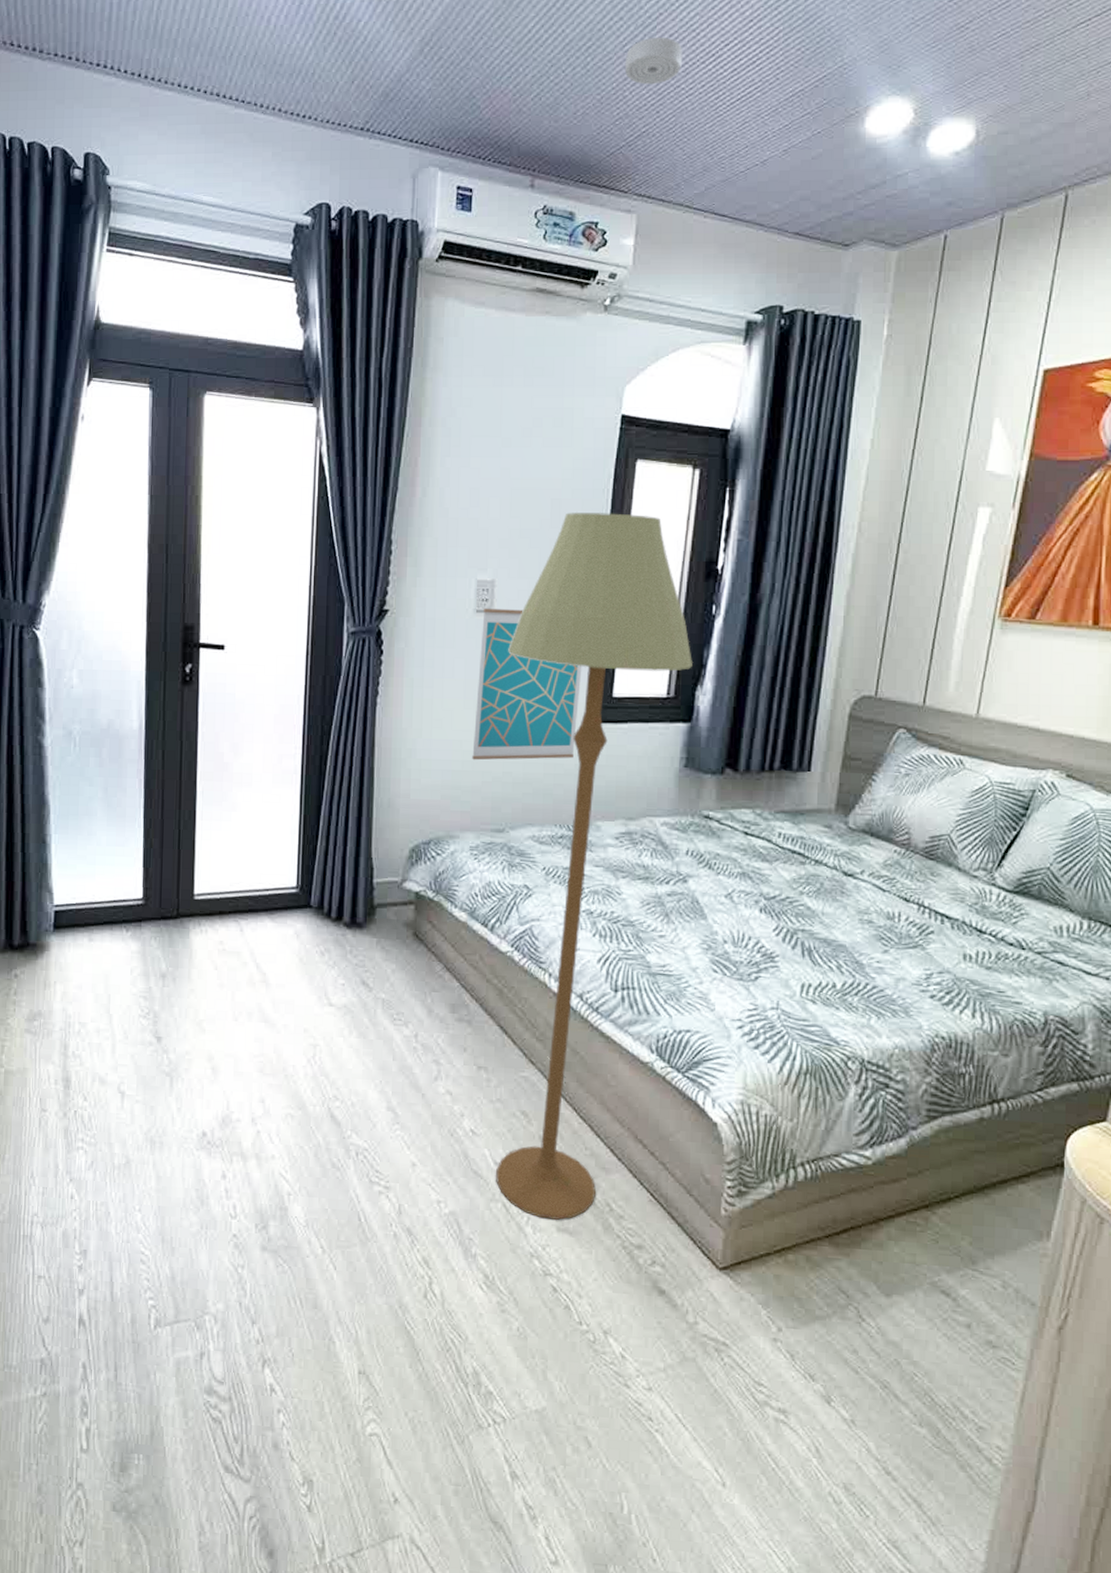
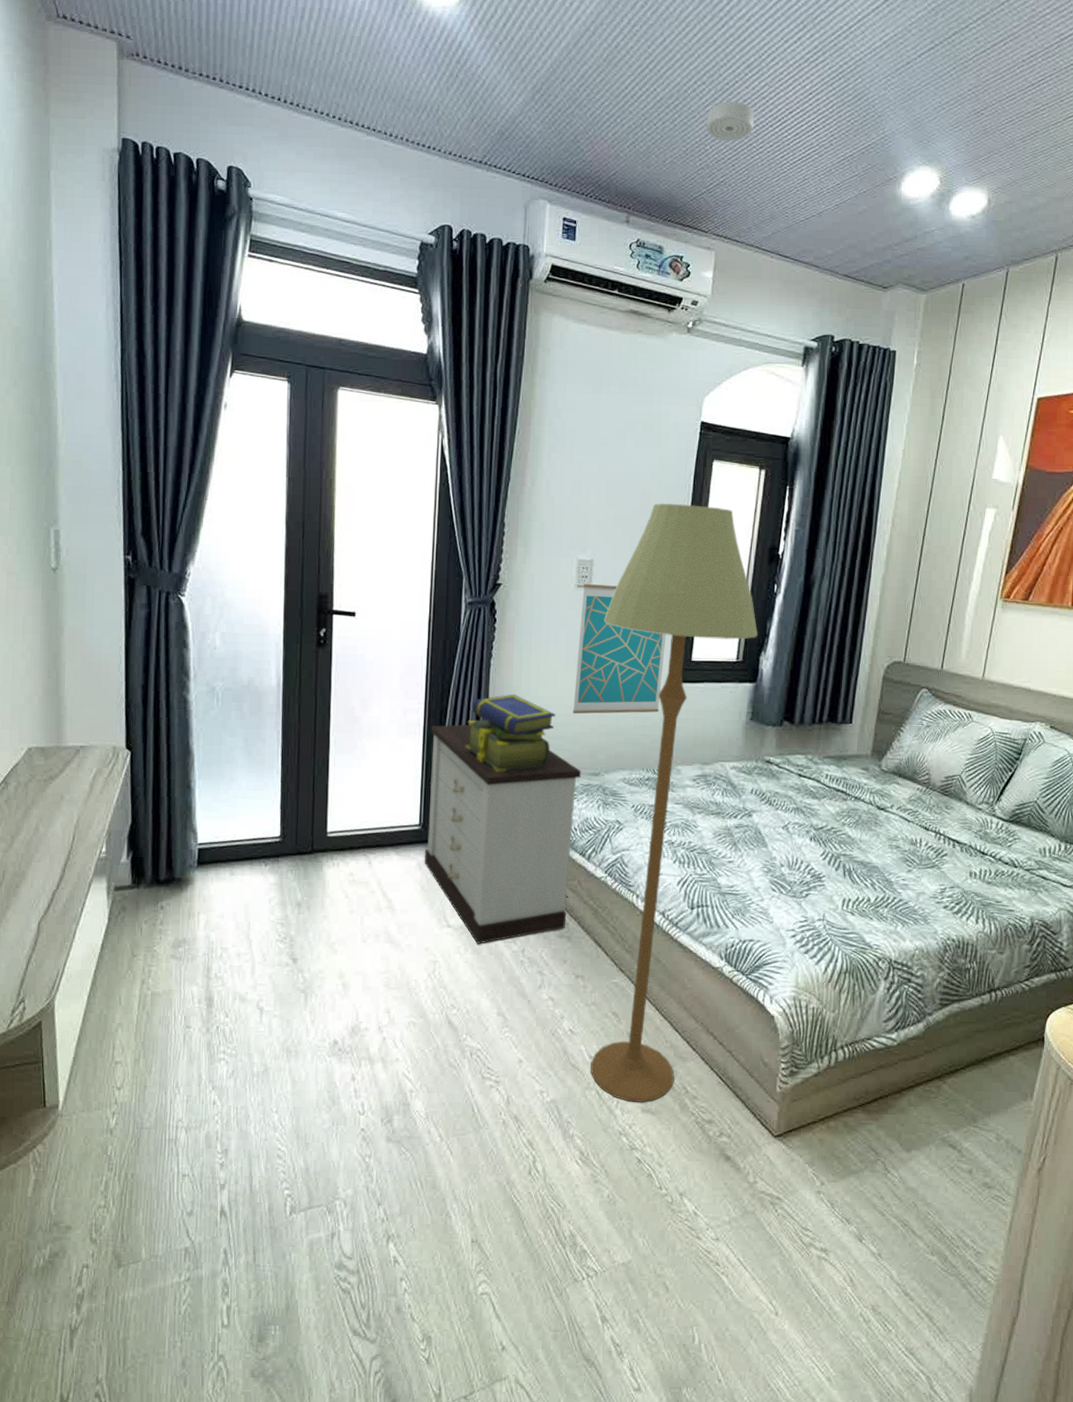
nightstand: none [303,772,483,1027] -> present [425,724,582,944]
stack of books: none [349,737,453,828] -> present [466,694,556,773]

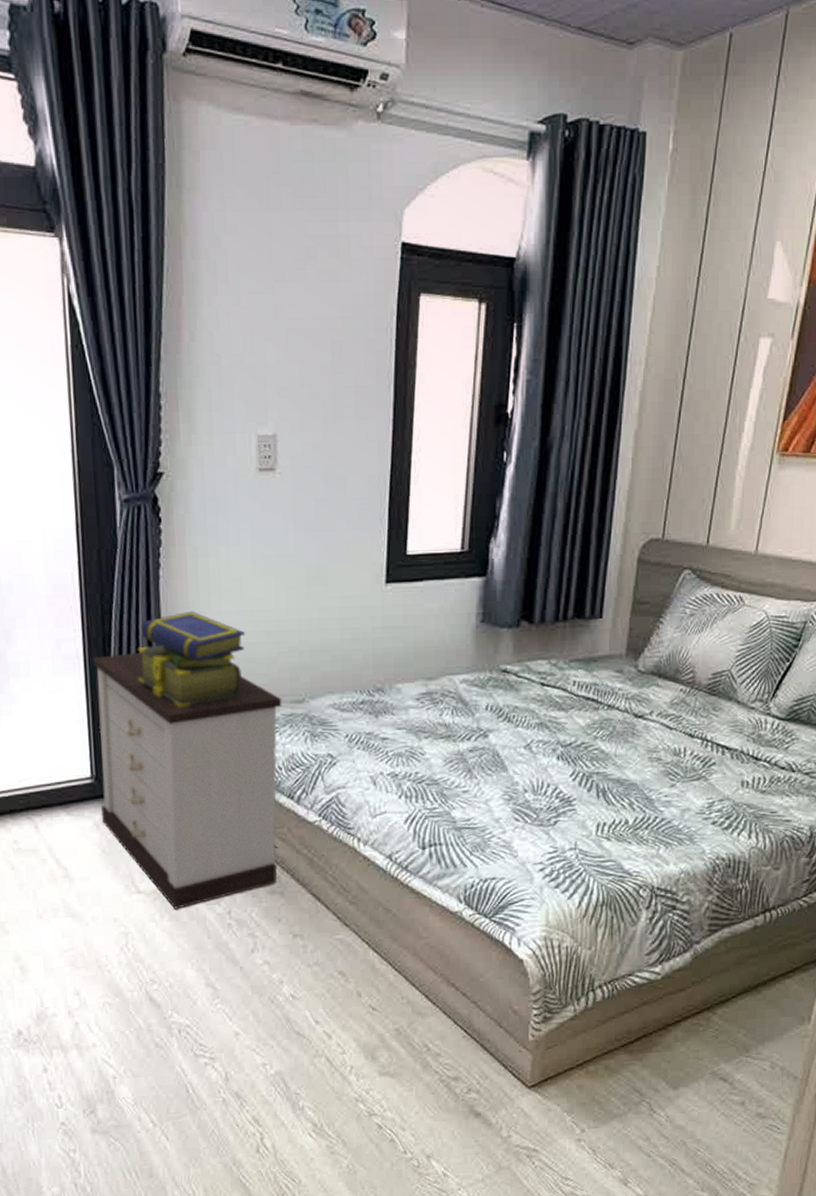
wall art: present [573,583,667,714] -> none [265,465,374,631]
floor lamp: present [590,503,758,1102] -> none [296,354,485,1066]

